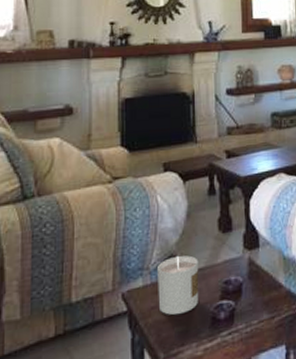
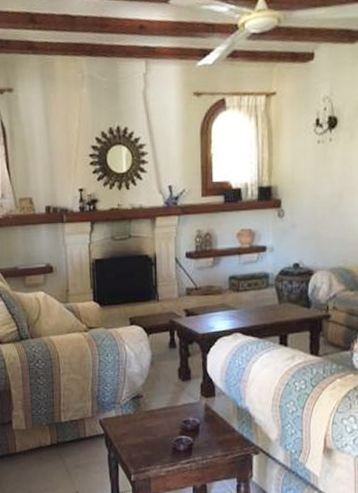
candle: present [158,255,199,316] -> none [127,395,162,442]

